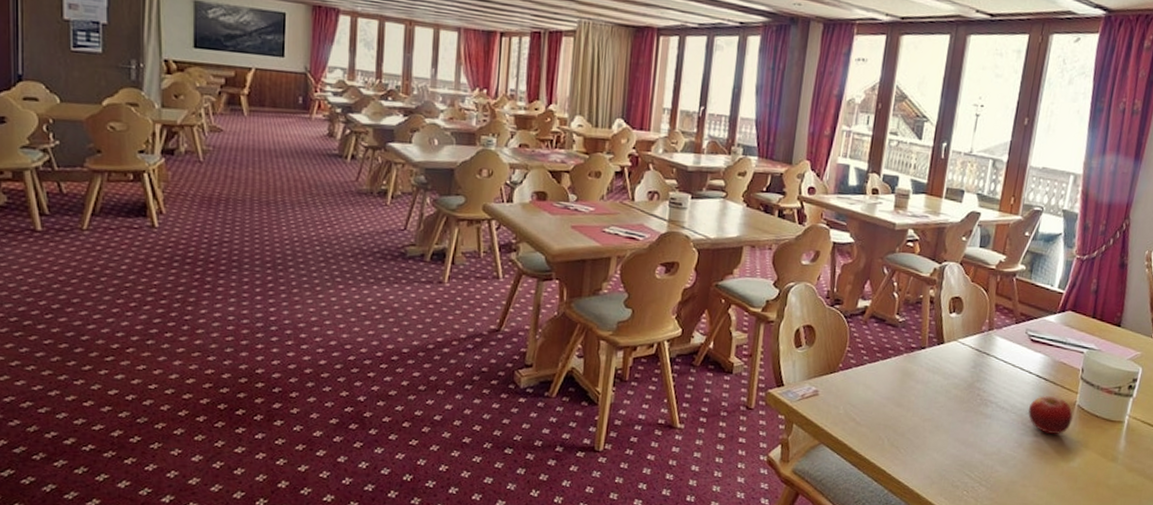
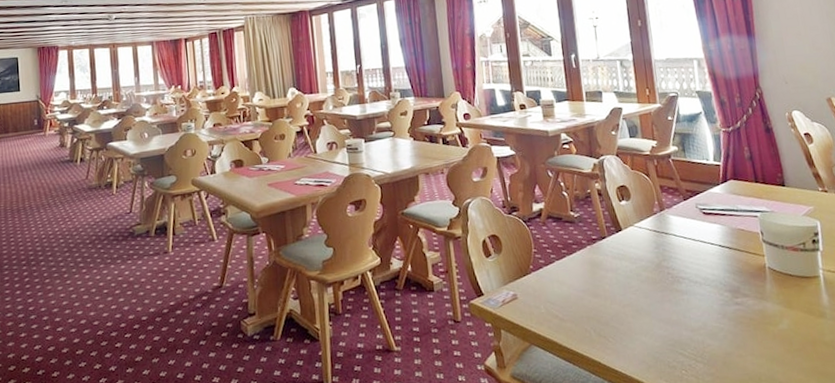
fruit: present [1027,395,1074,434] -> none [720,262,768,300]

